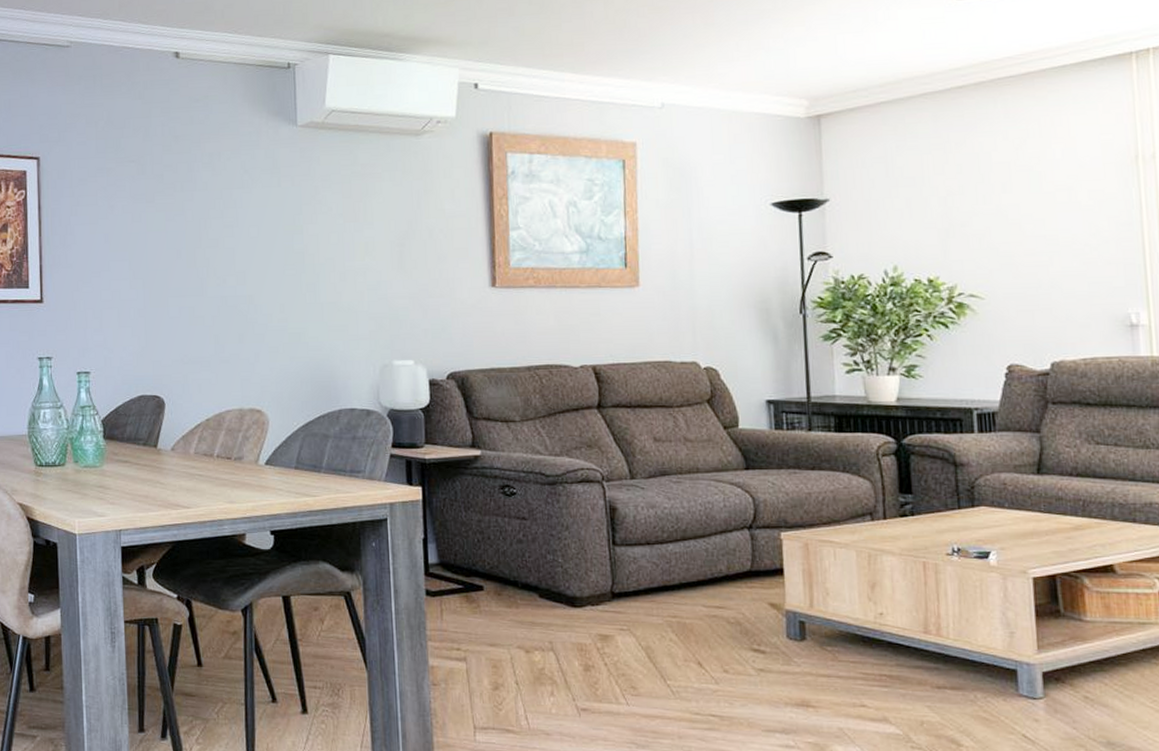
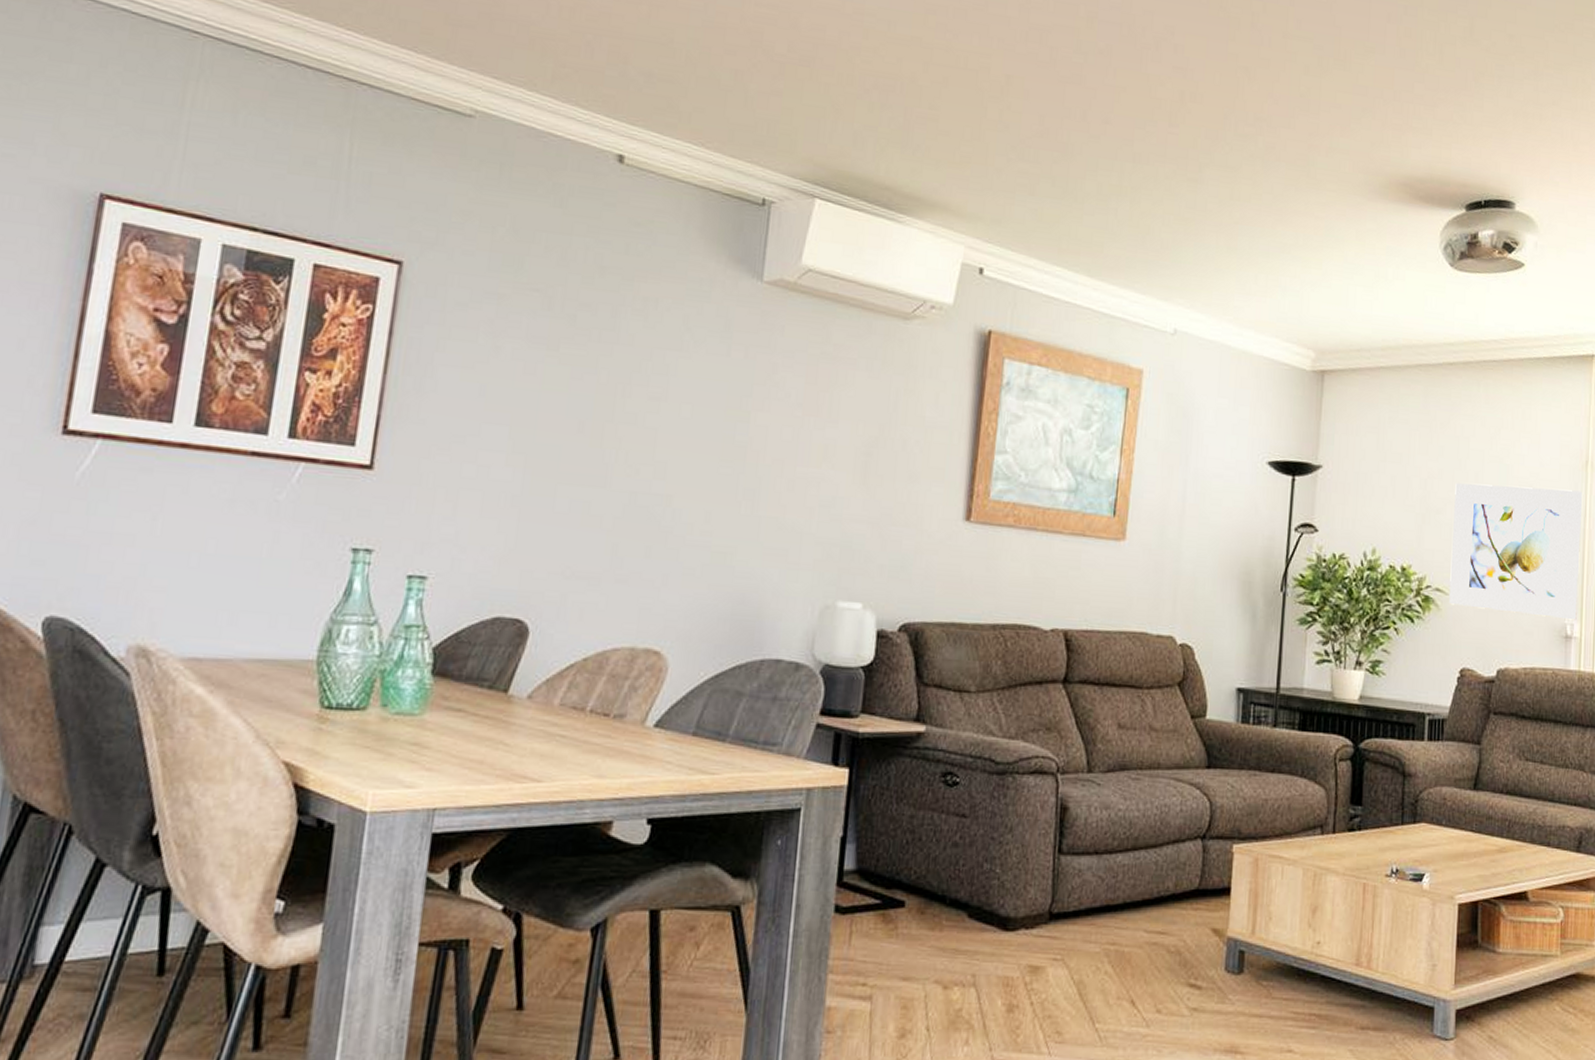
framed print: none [980,185,1143,310] -> present [1449,483,1583,621]

